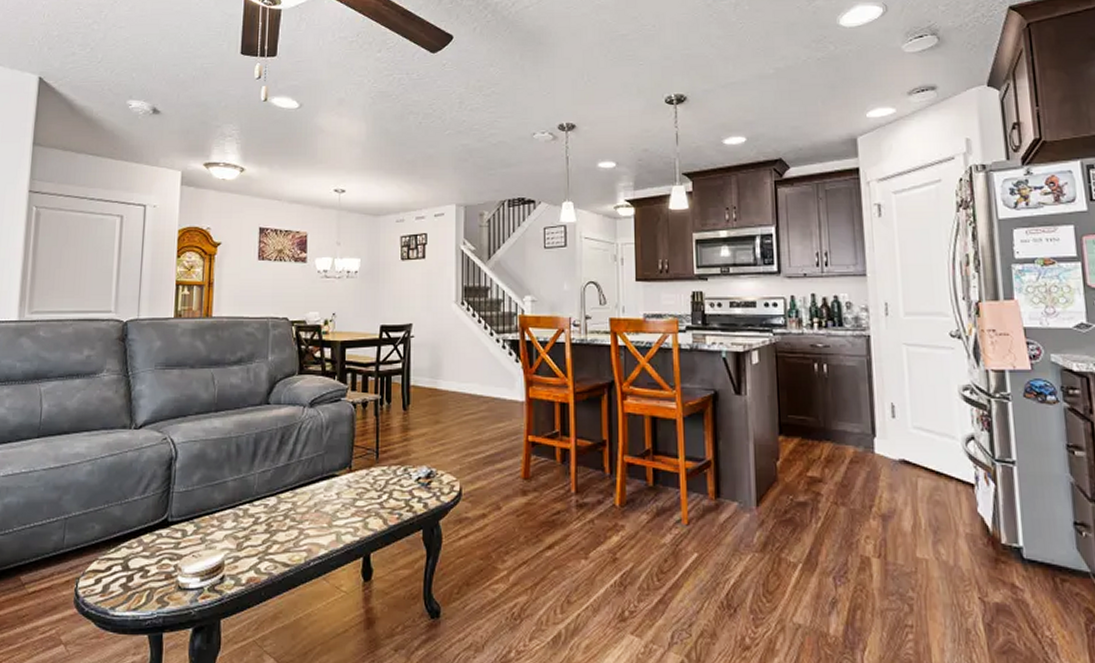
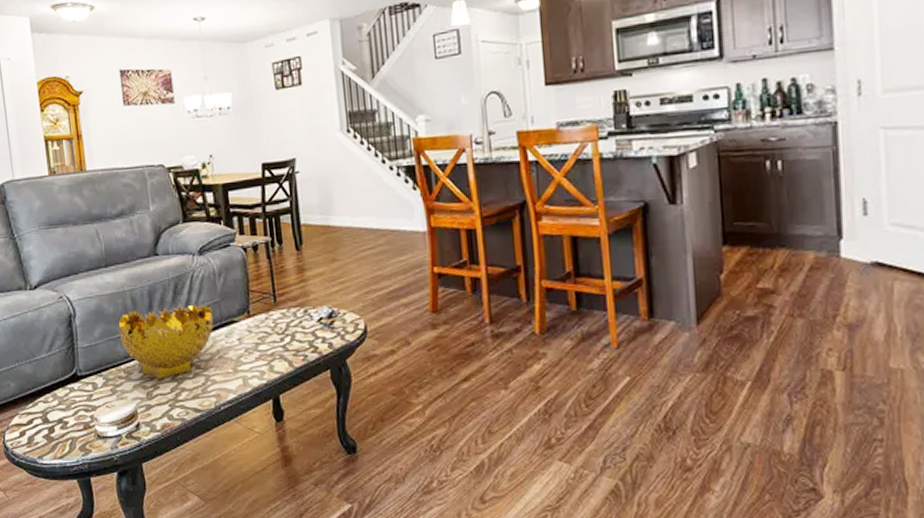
decorative bowl: none [218,455,316,531] -> present [118,304,214,380]

